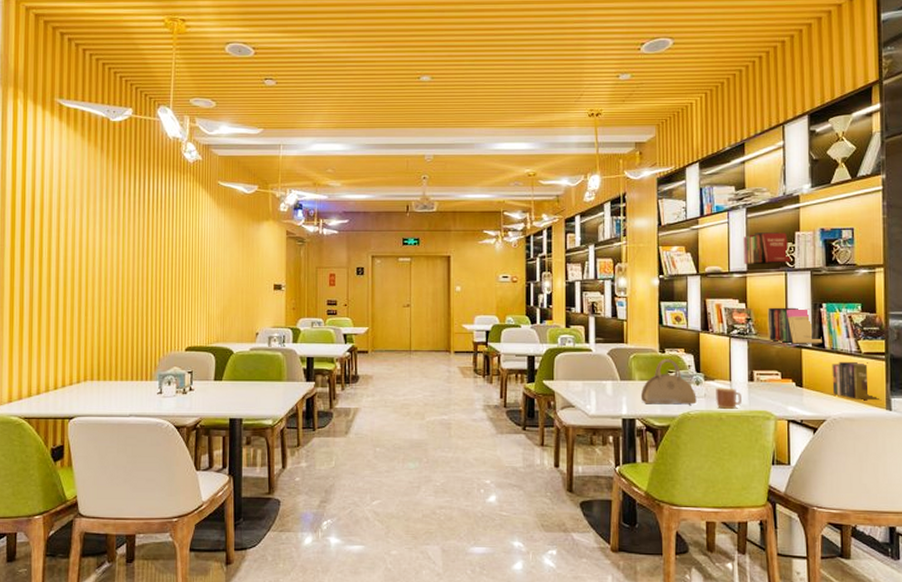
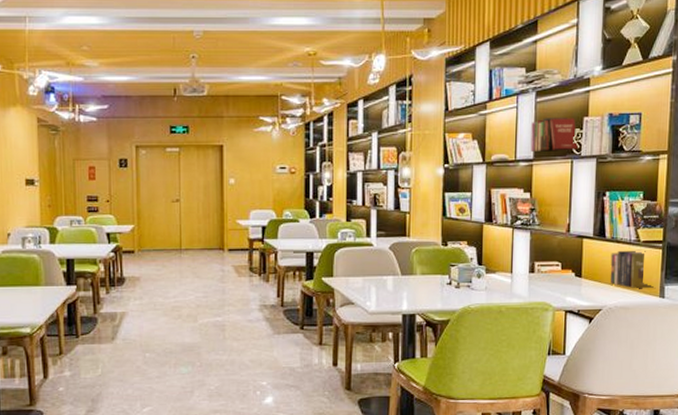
handbag: present [640,359,697,405] -> none [421,252,478,299]
mug: present [716,386,742,410] -> none [496,278,522,303]
books: present [767,307,822,344] -> none [550,196,603,234]

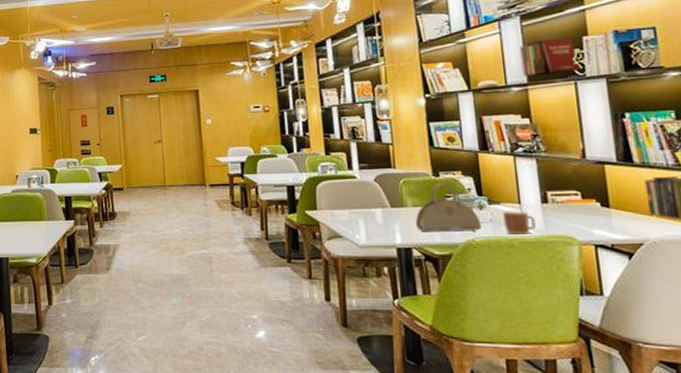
handbag: none [421,252,478,299] -> present [415,182,482,232]
mug: none [496,278,522,303] -> present [503,209,536,236]

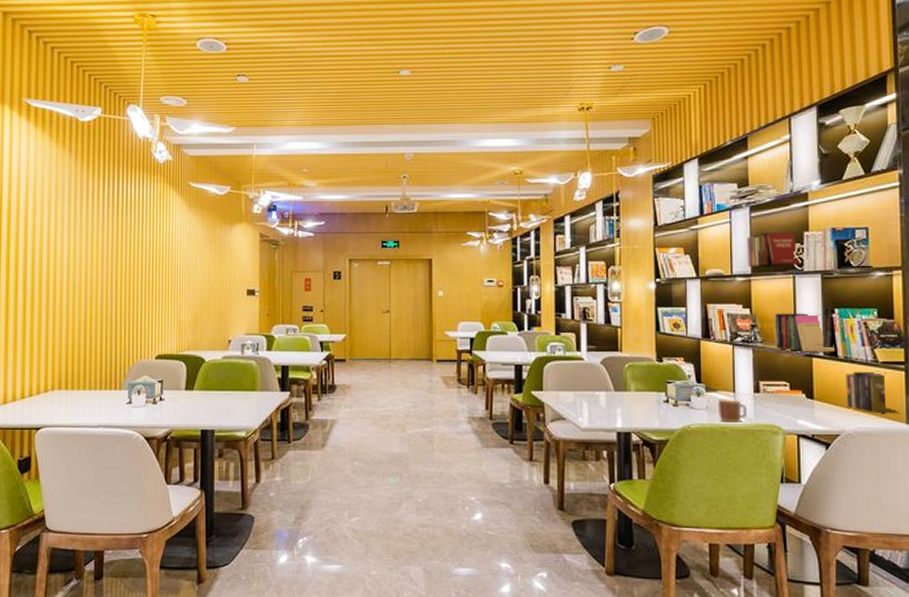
handbag: present [415,182,482,232] -> none [636,368,698,418]
books: none [557,119,629,160] -> present [774,313,835,353]

